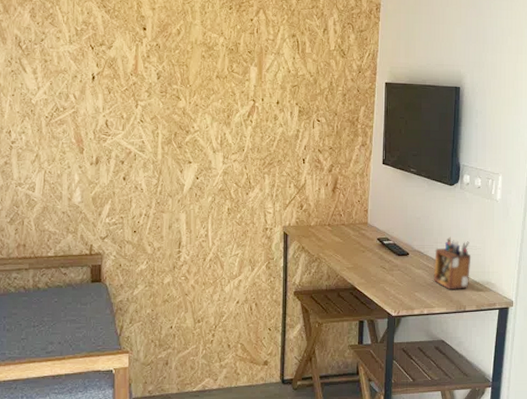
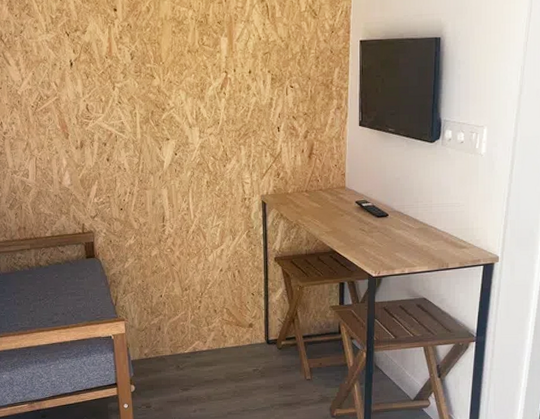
desk organizer: present [433,236,471,290] -> none [414,195,454,249]

